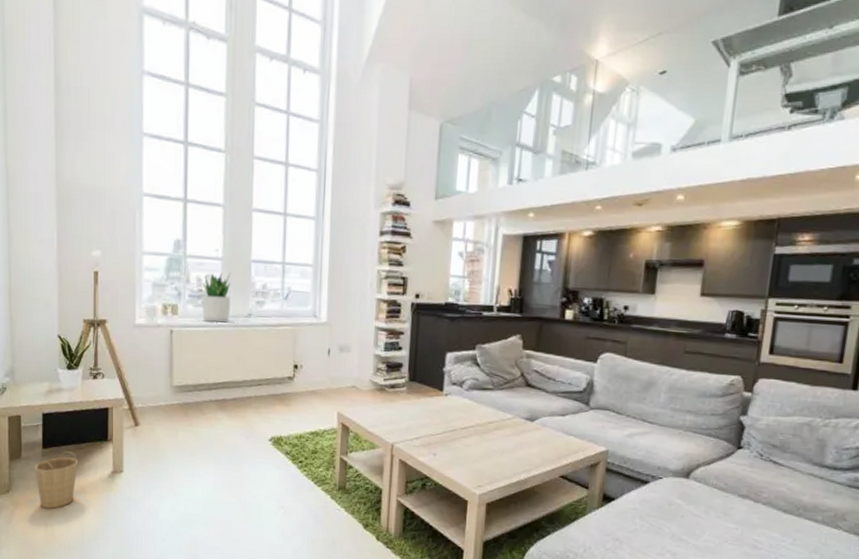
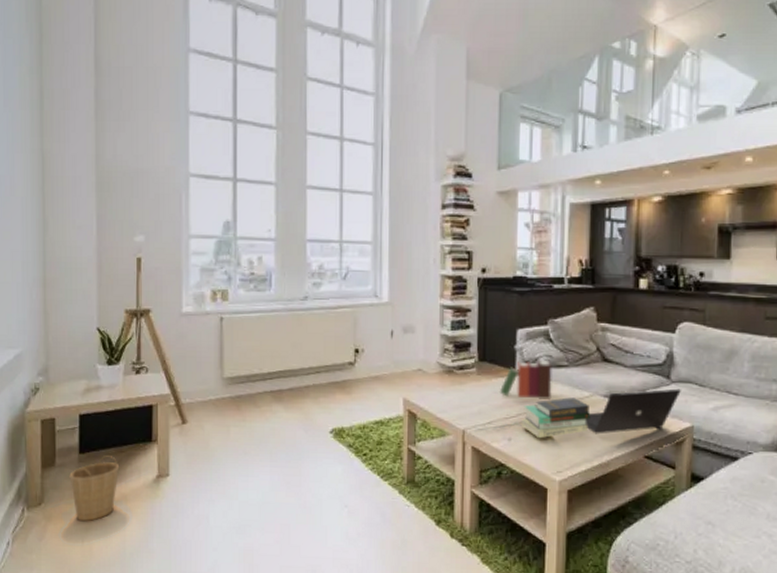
planter: present [202,272,231,323] -> none [255,254,285,307]
books: none [427,382,478,420] -> present [499,359,552,400]
books: none [446,418,512,456] -> present [522,397,590,439]
laptop: none [506,415,599,454] -> present [586,388,681,434]

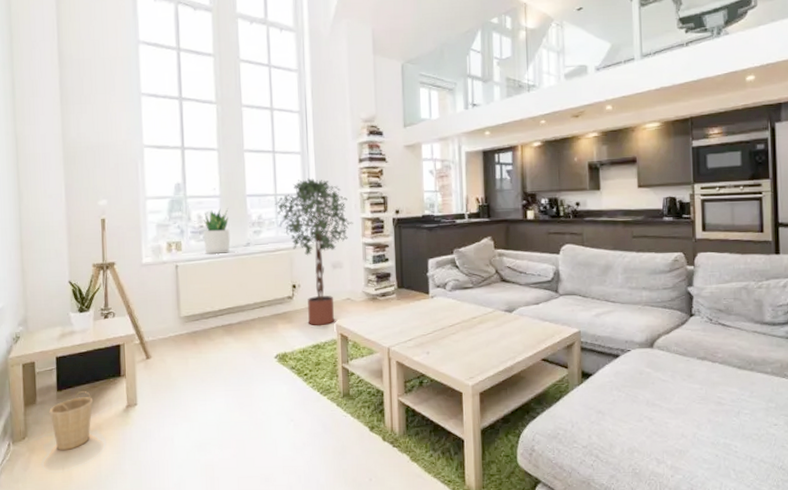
planter: none [255,254,285,307] -> present [203,208,230,254]
potted tree: none [339,224,430,399] -> present [275,178,353,325]
books: present [499,359,552,400] -> none [416,283,461,317]
books: present [522,397,590,439] -> none [437,314,494,351]
laptop: present [586,388,681,434] -> none [491,300,568,344]

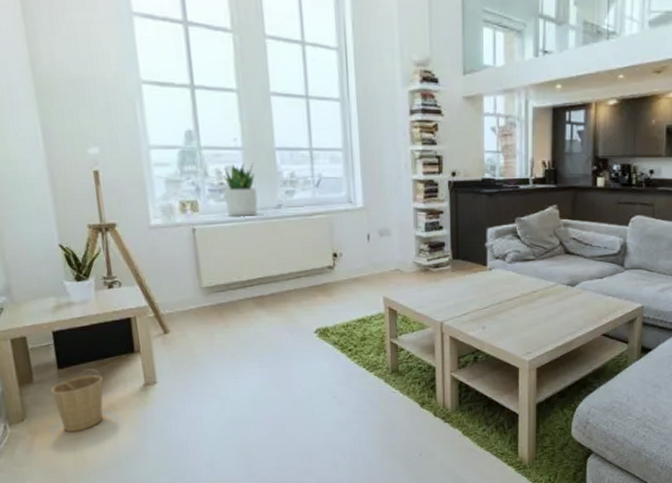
potted tree: present [275,178,353,325] -> none [310,130,403,298]

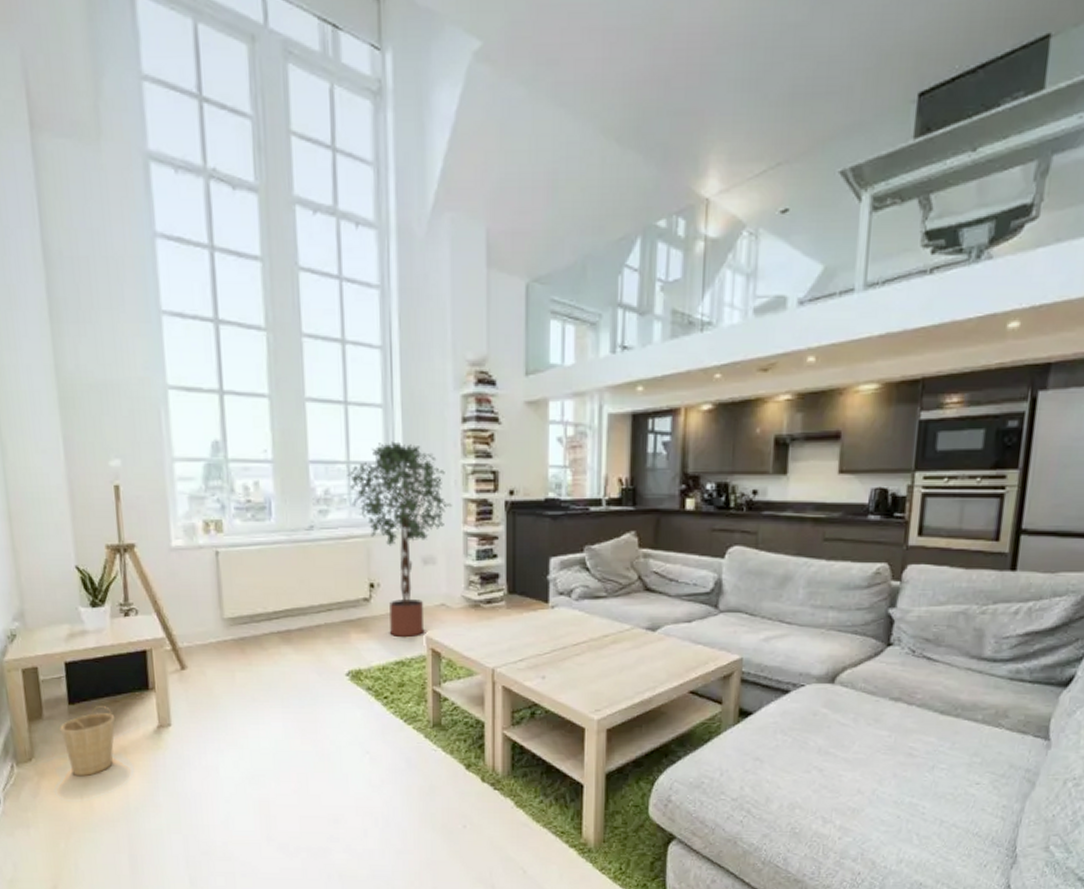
planter: present [223,163,258,216] -> none [251,478,288,538]
potted tree: none [310,130,403,298] -> present [347,441,452,637]

